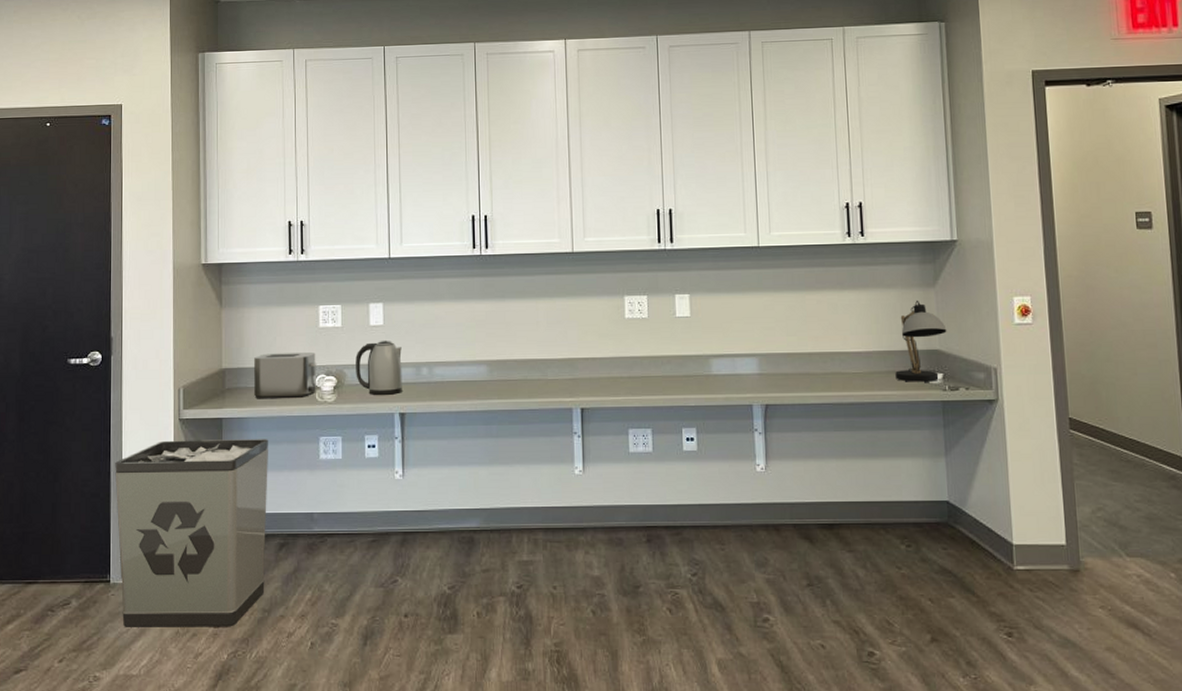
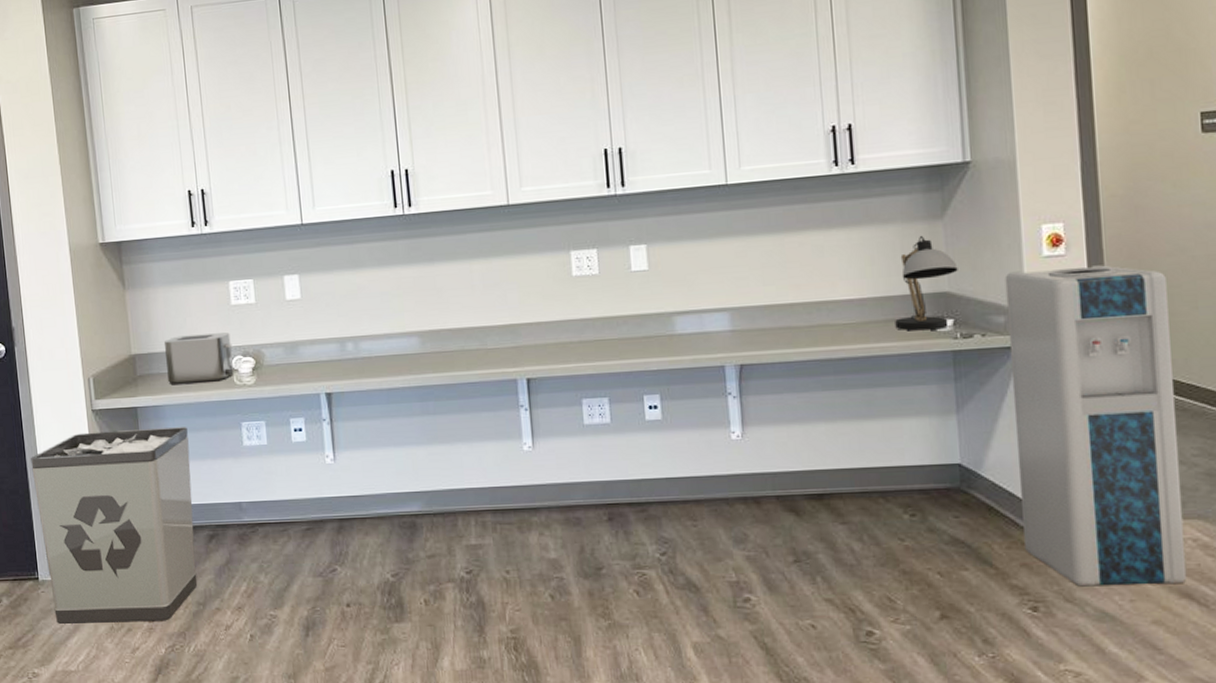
kettle: present [356,340,402,396] -> none [273,314,327,376]
water cooler: none [984,334,1133,615] -> present [1004,265,1187,587]

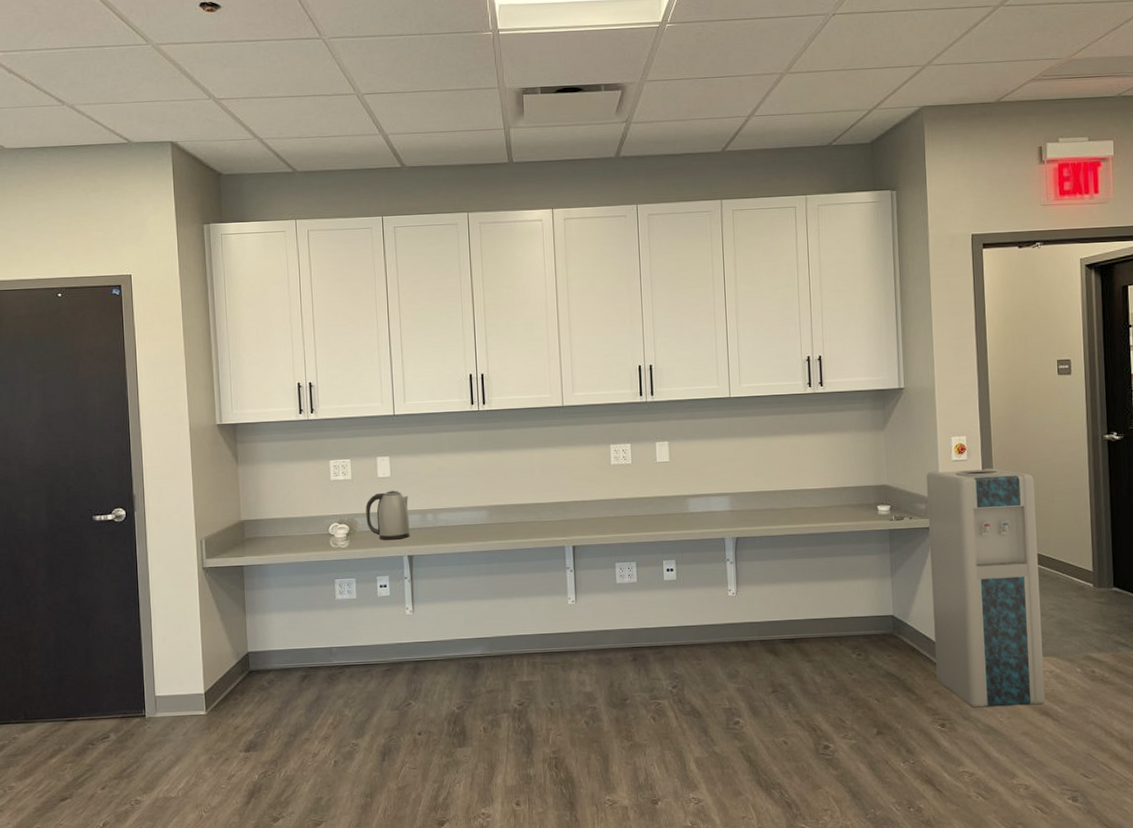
recycling bin: present [31,427,198,624] -> none [144,583,290,756]
toaster: present [163,332,234,386] -> none [270,503,330,548]
kettle: none [273,314,327,376] -> present [366,490,410,541]
desk lamp: present [895,235,958,331] -> none [849,441,894,514]

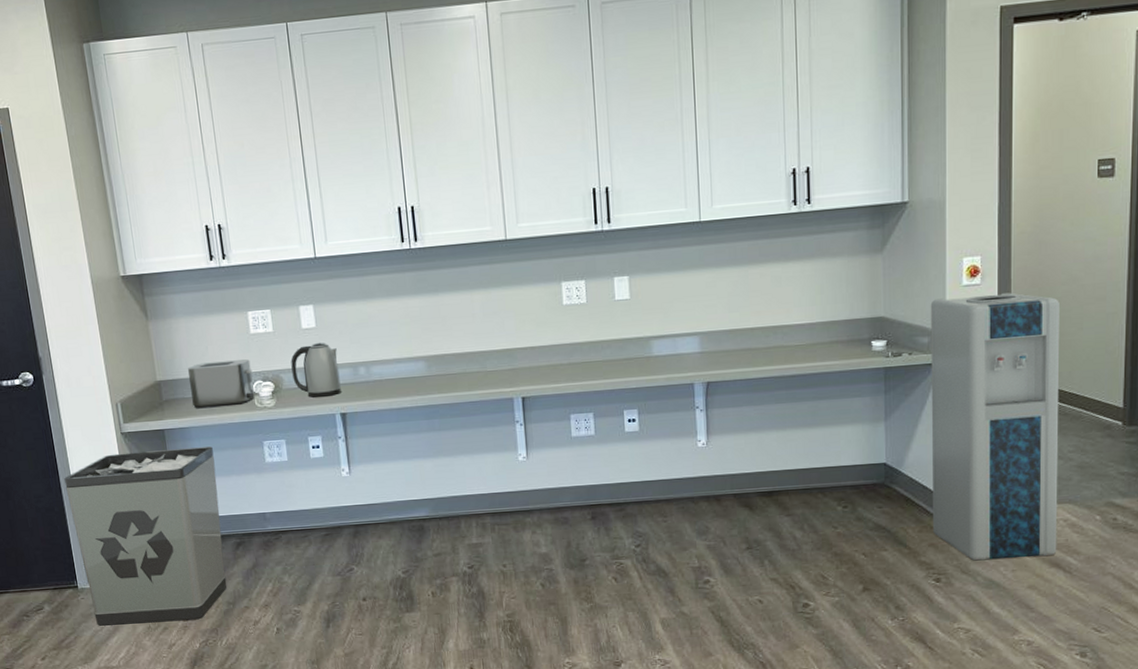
recycling bin: none [144,583,290,756] -> present [64,446,227,626]
toaster: none [270,503,330,548] -> present [187,359,255,409]

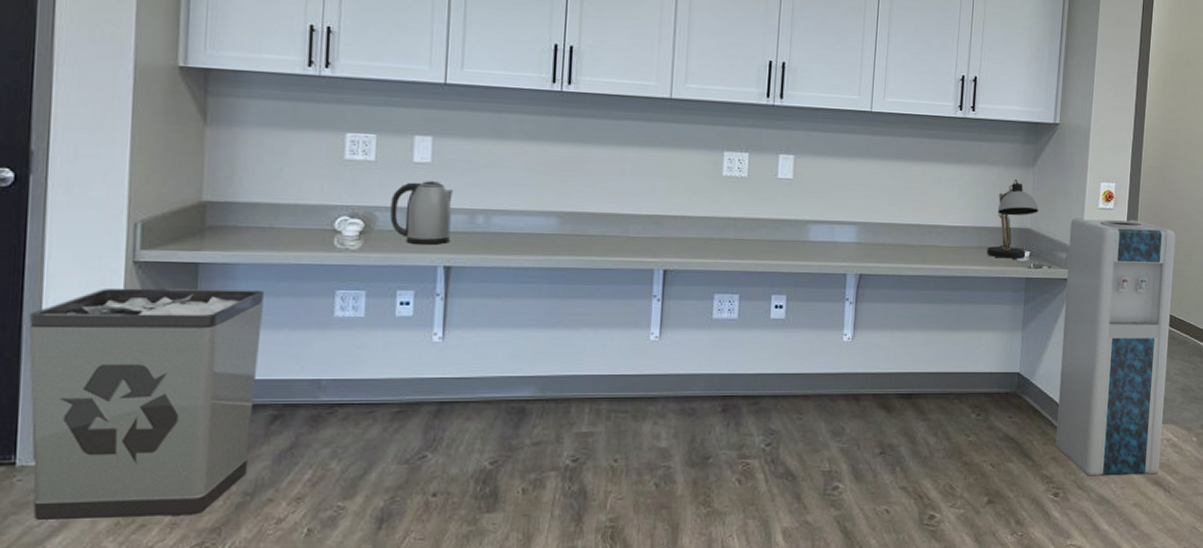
toaster: present [187,359,255,409] -> none [247,186,339,242]
desk lamp: none [838,267,893,351] -> present [987,178,1039,259]

